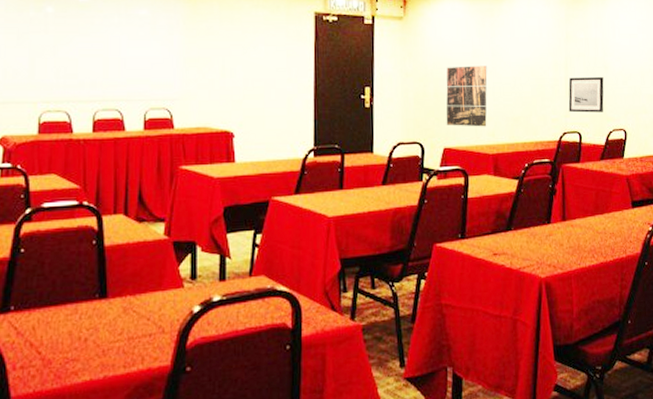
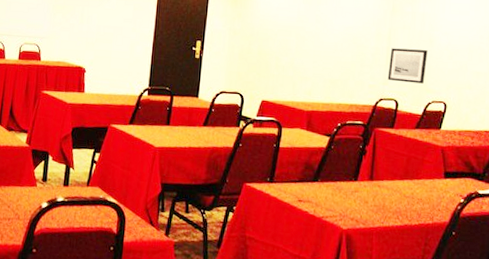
wall art: present [446,66,487,127] -> none [266,29,310,86]

